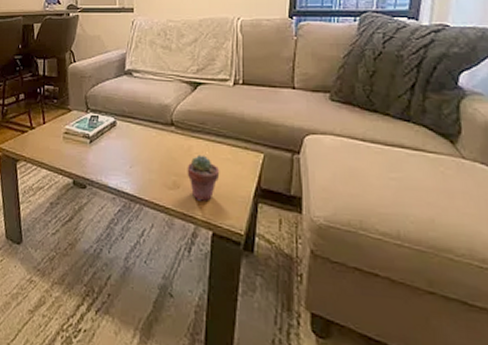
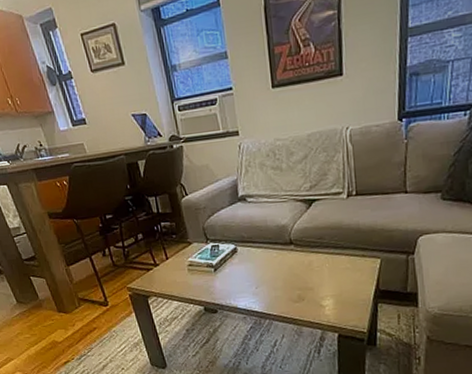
potted succulent: present [187,154,220,201] -> none [309,267,341,309]

